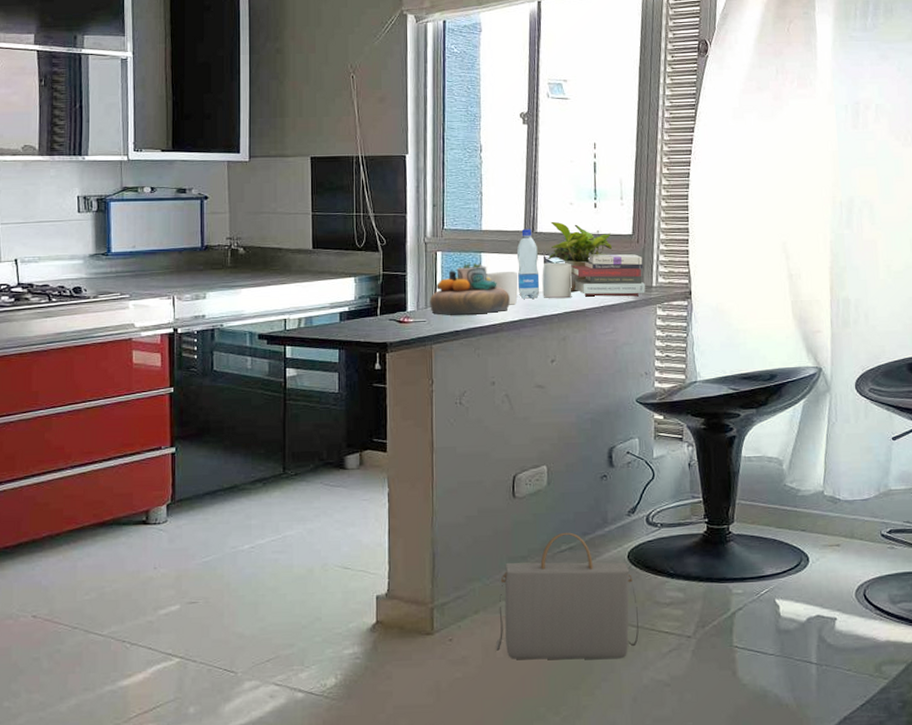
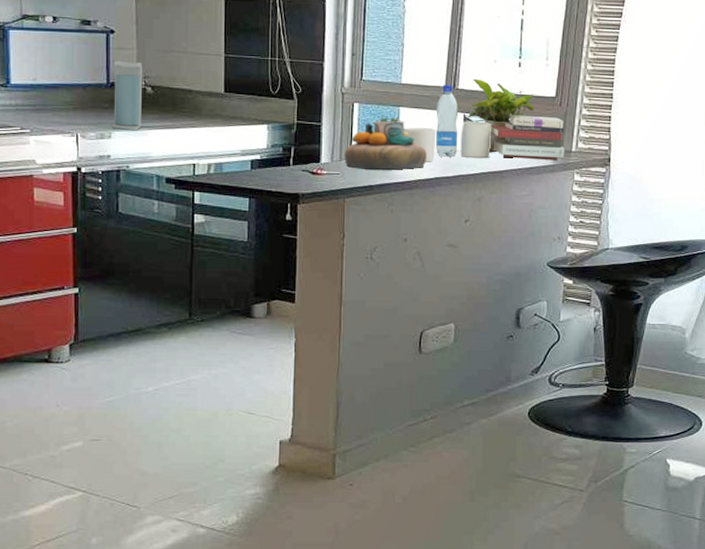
soap dispenser: none [206,224,235,291] -> present [112,60,143,131]
shopping bag: present [496,532,639,660] -> none [395,388,534,508]

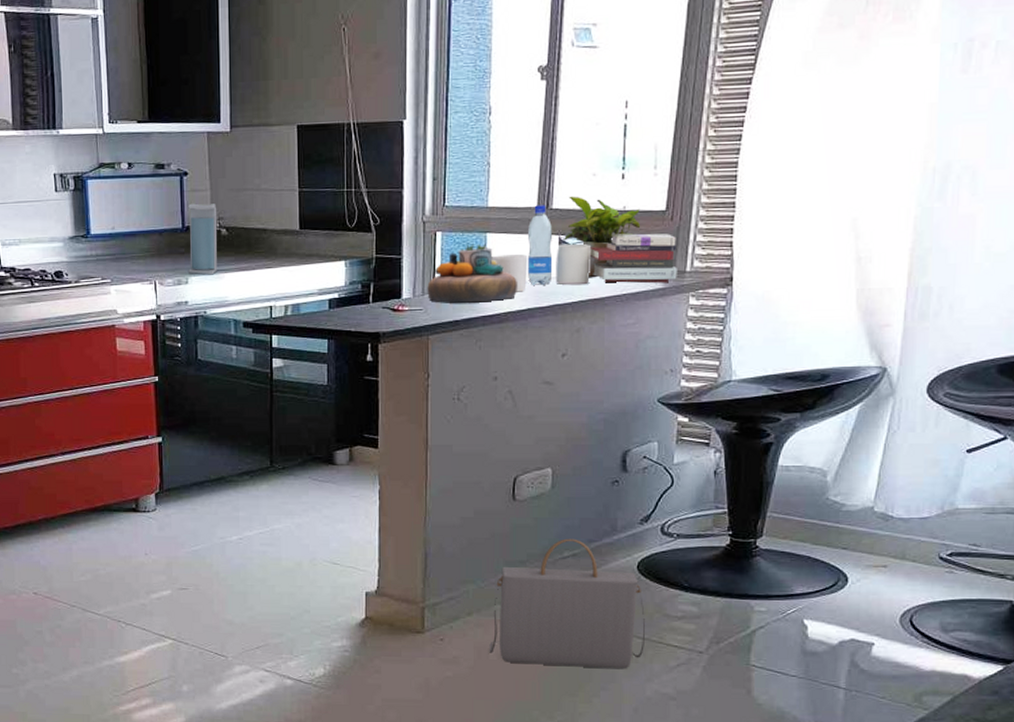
shopping bag: none [395,388,534,508] -> present [489,538,645,670]

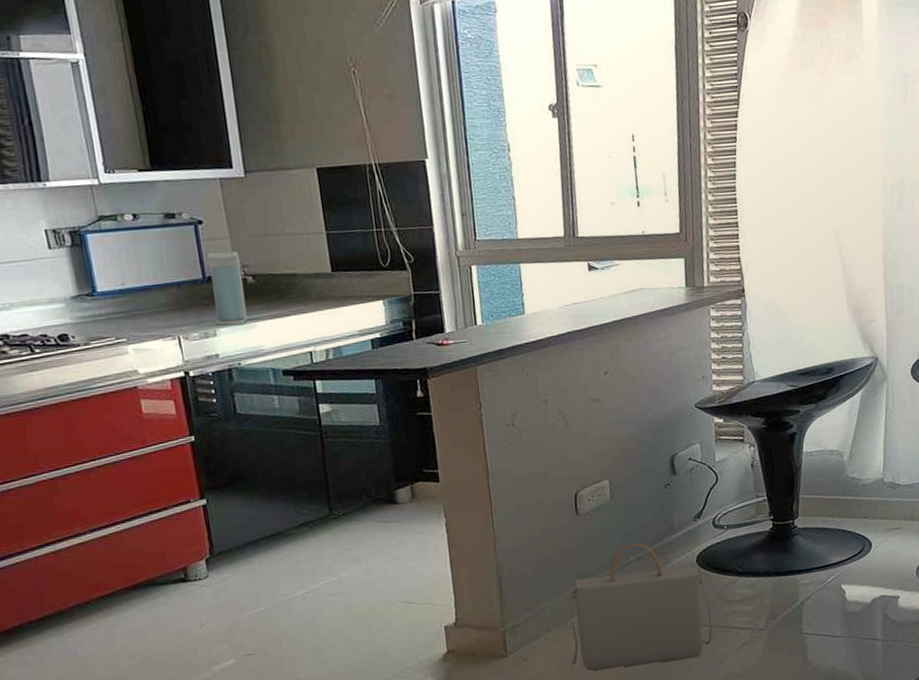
decorative bowl: present [427,244,517,303] -> none [468,274,556,334]
mug: present [491,254,527,292] -> none [527,281,564,318]
bottle: present [527,205,553,286] -> none [558,234,587,310]
mug: present [555,243,592,286] -> none [587,268,621,307]
potted plant: present [563,196,641,278] -> none [592,224,660,299]
books: present [589,233,677,284] -> none [616,254,697,303]

